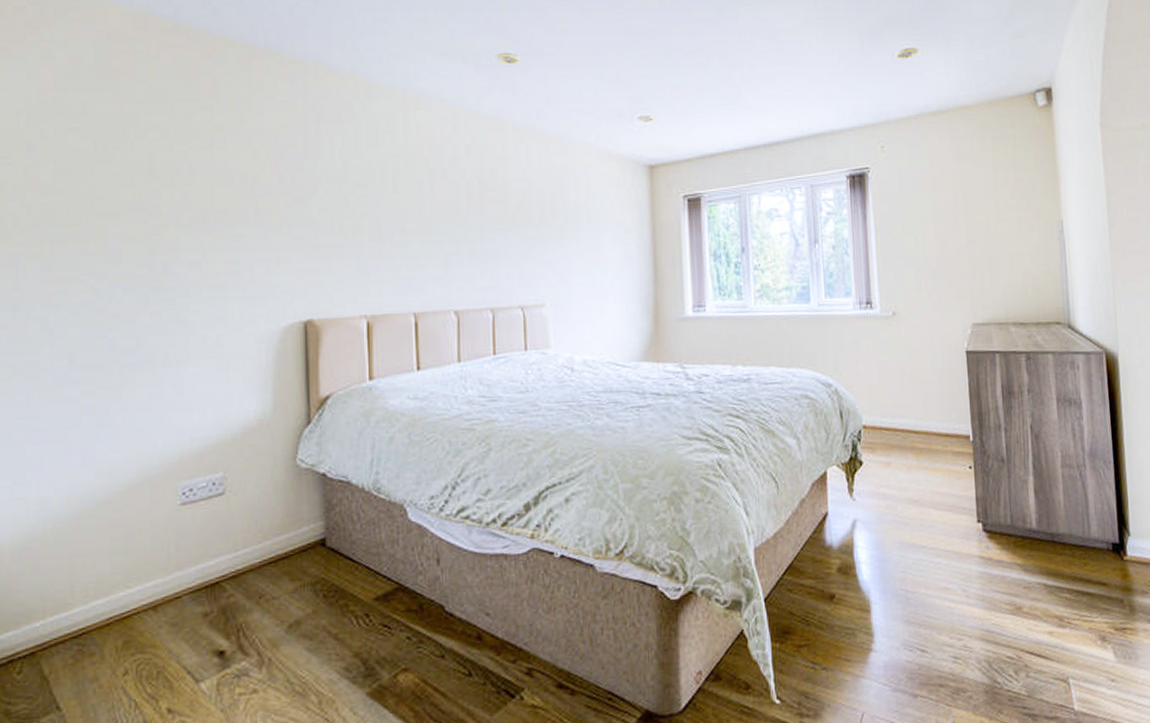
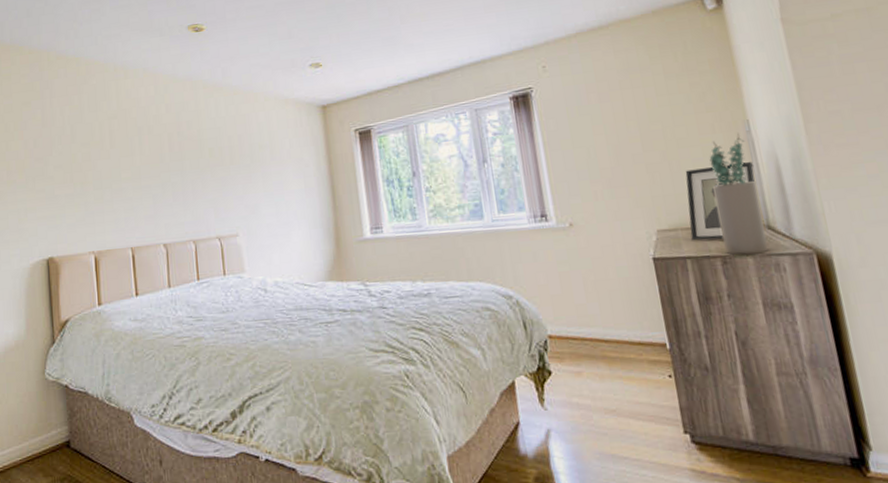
picture frame: none [1001,260,1063,337] -> present [685,161,755,241]
vase: none [1025,232,1068,352] -> present [709,133,769,256]

